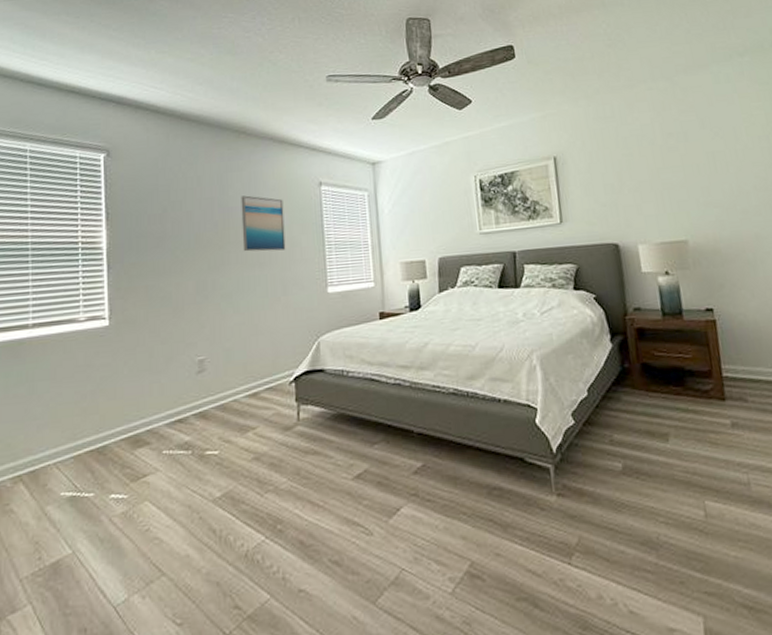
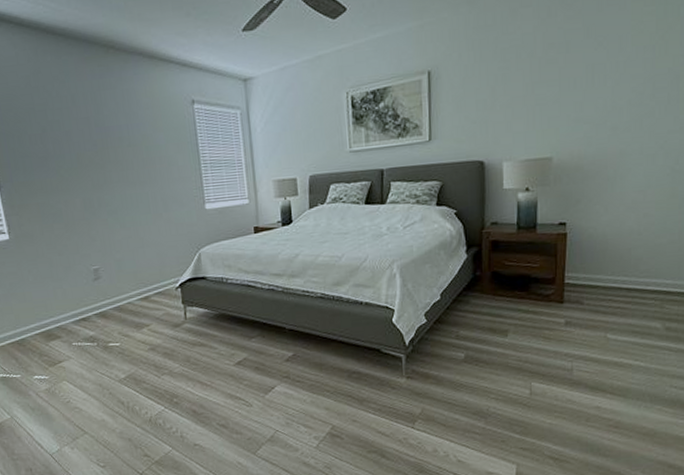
wall art: present [241,195,286,252] -> none [116,114,164,171]

